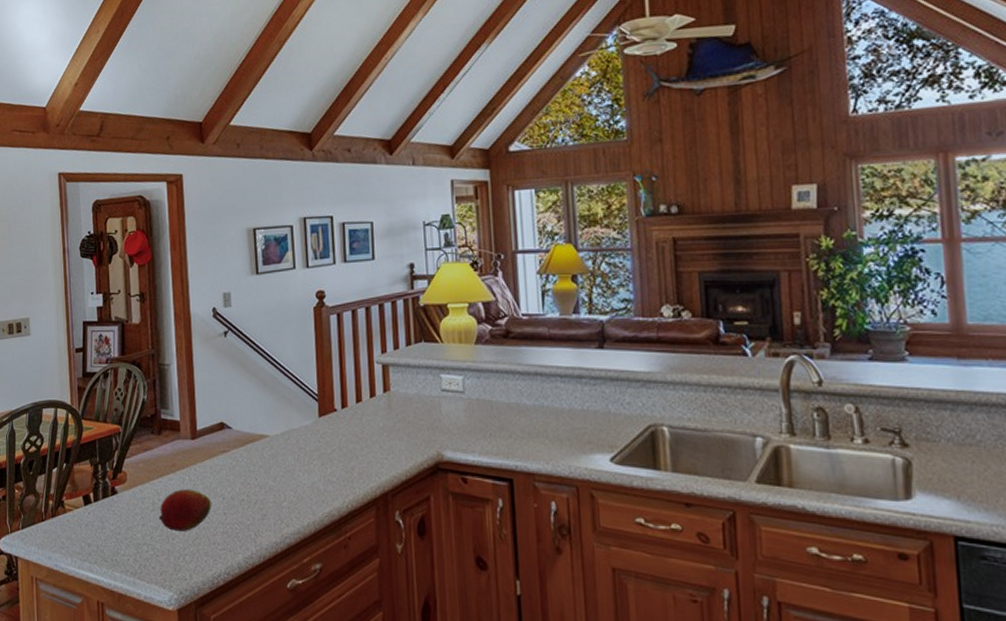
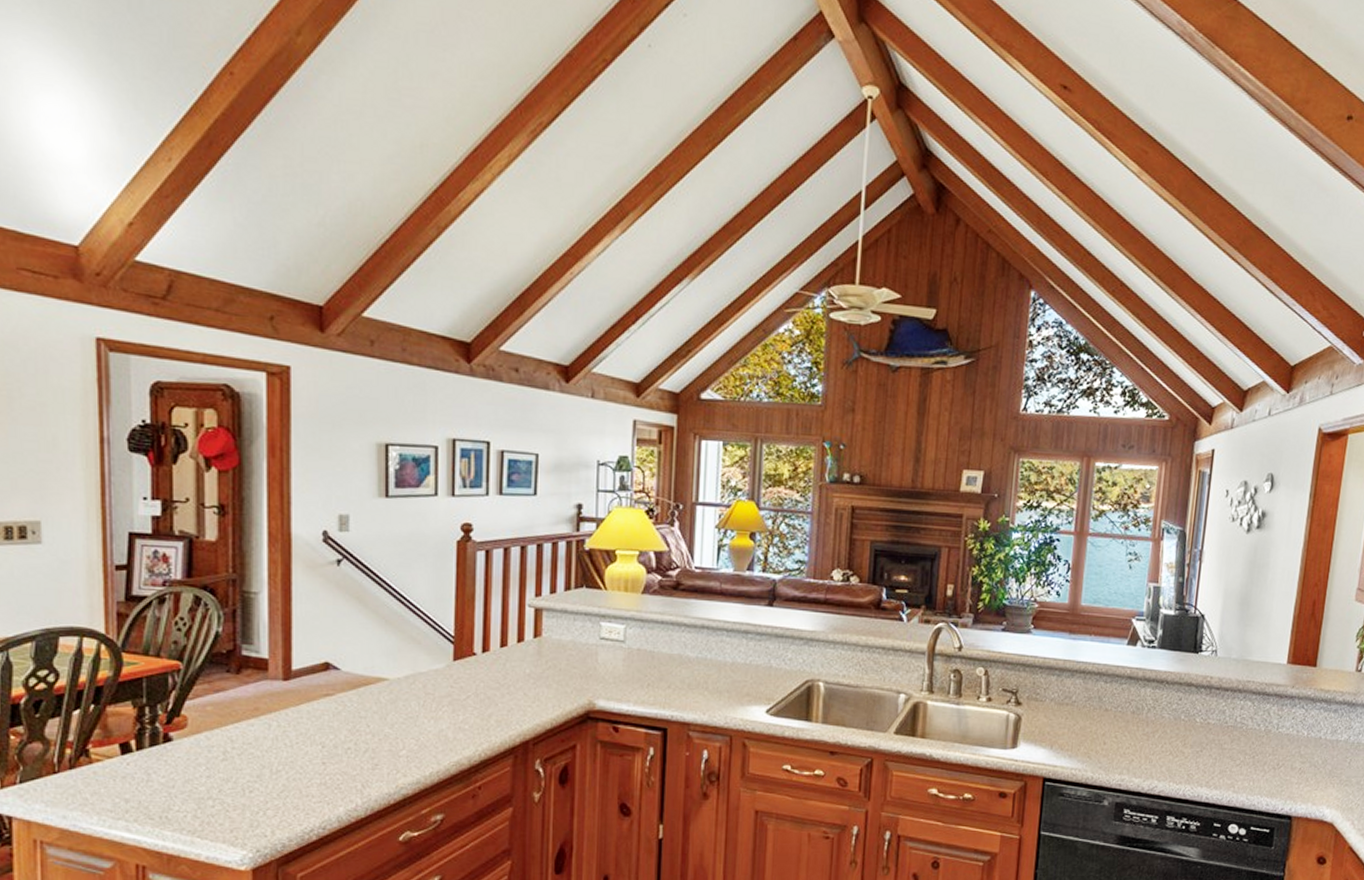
fruit: present [158,489,212,531] -> none [231,736,307,783]

